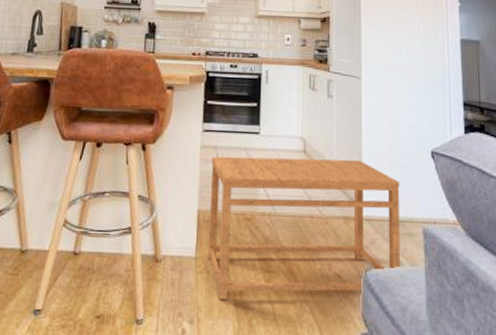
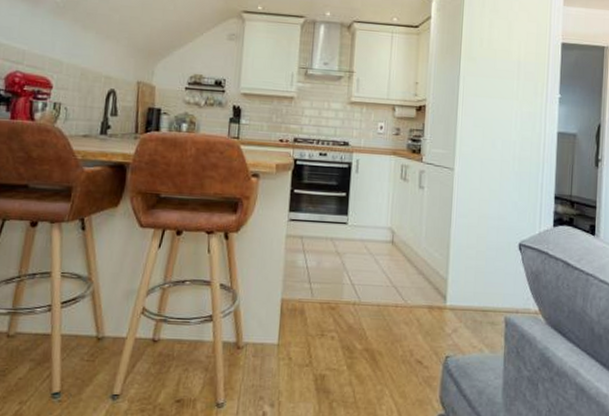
side table: present [207,156,400,301] -> none [290,246,486,385]

